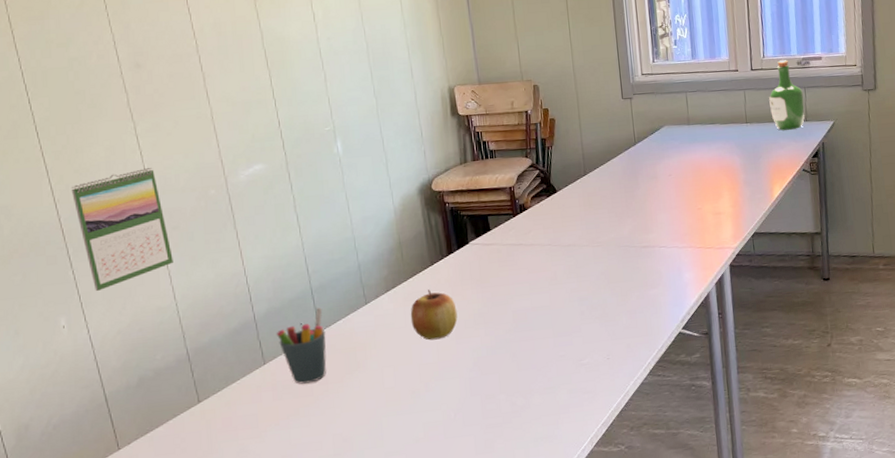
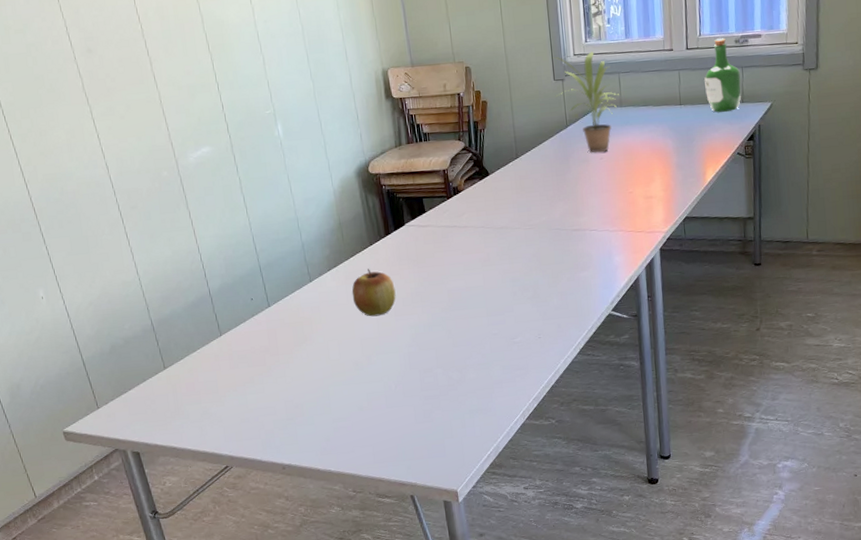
calendar: present [71,167,173,291] -> none [38,149,134,265]
pen holder: present [276,307,327,384] -> none [229,283,277,355]
potted plant: none [621,71,686,170] -> present [553,51,619,154]

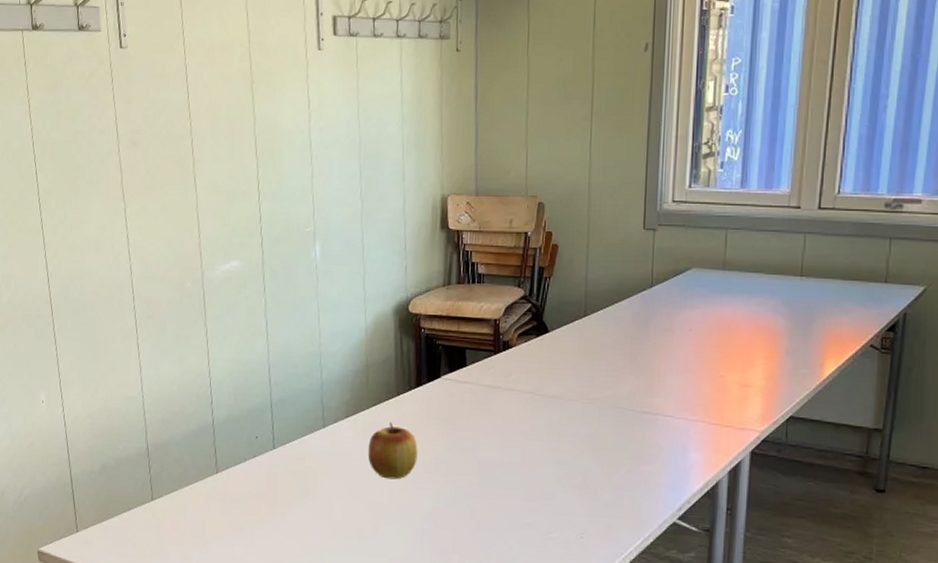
potted plant: present [553,51,619,154] -> none [643,199,723,323]
wine bottle: present [704,38,742,113] -> none [837,199,888,291]

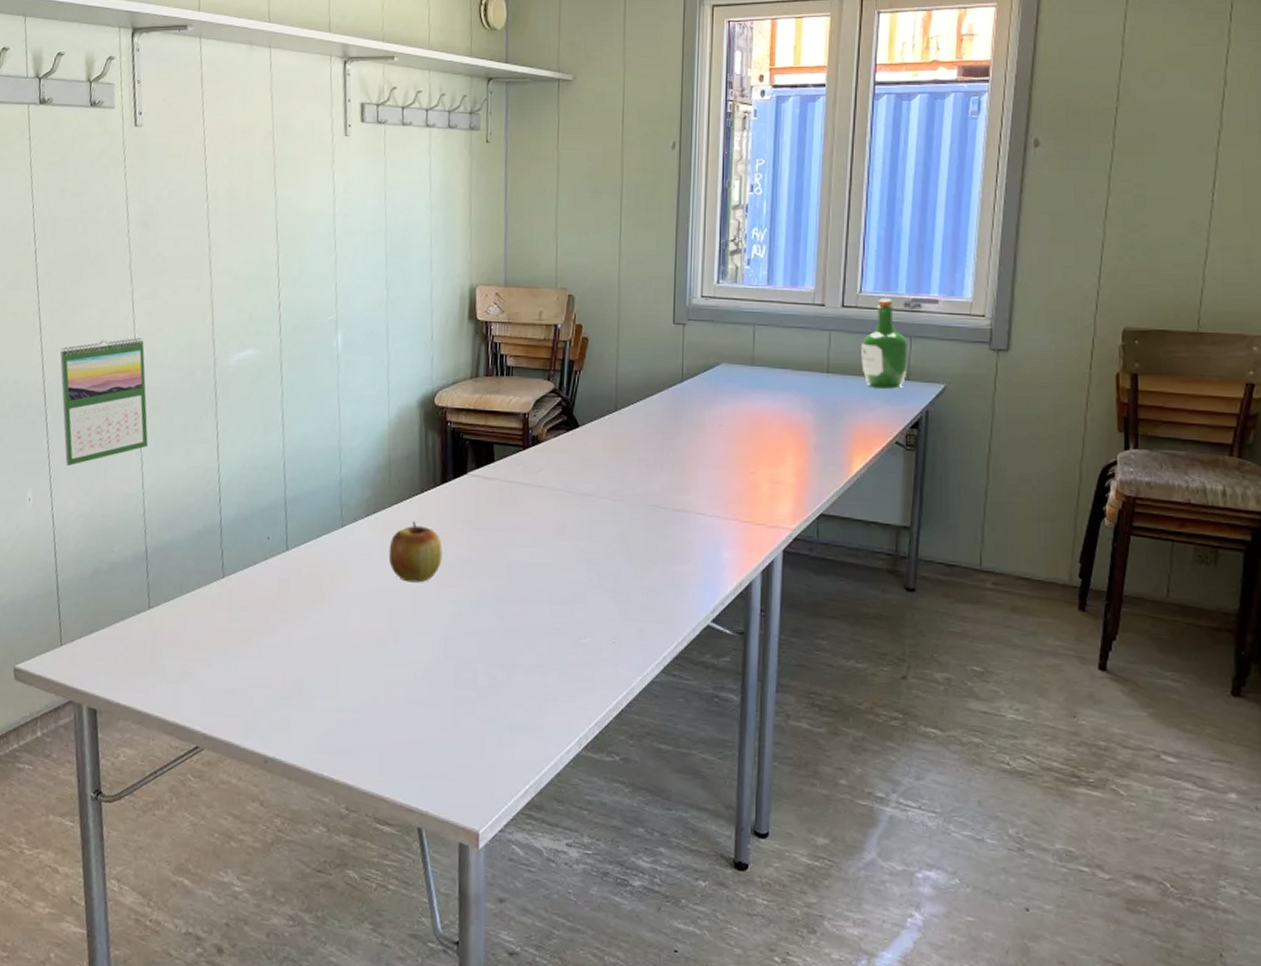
calendar: none [62,251,145,371] -> present [60,337,148,466]
wine bottle: none [837,199,888,291] -> present [861,298,909,389]

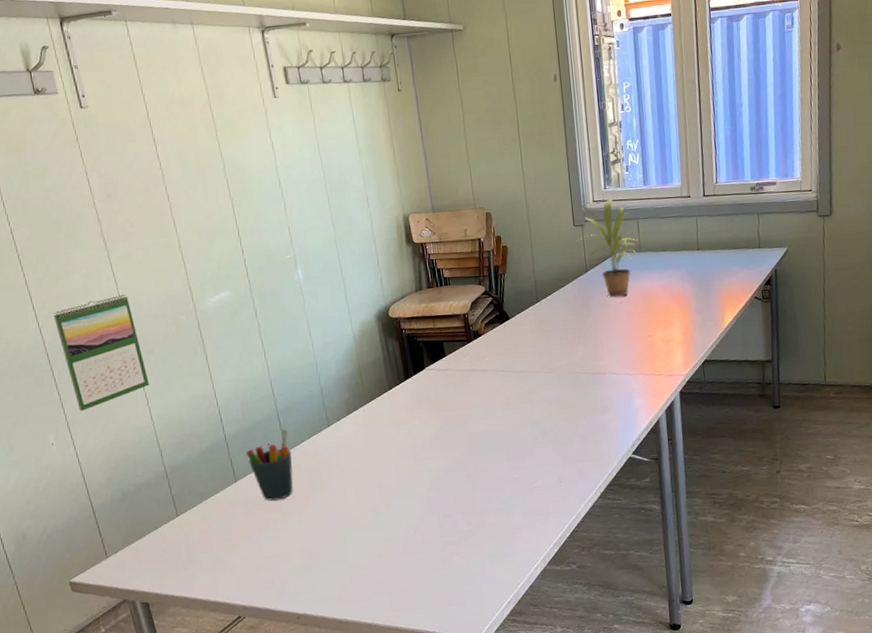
pen holder: none [240,521,294,608] -> present [245,428,293,501]
apple: present [388,521,443,583] -> none [370,413,415,462]
potted plant: none [673,295,752,418] -> present [572,198,638,298]
wine bottle: present [861,298,909,389] -> none [721,185,759,258]

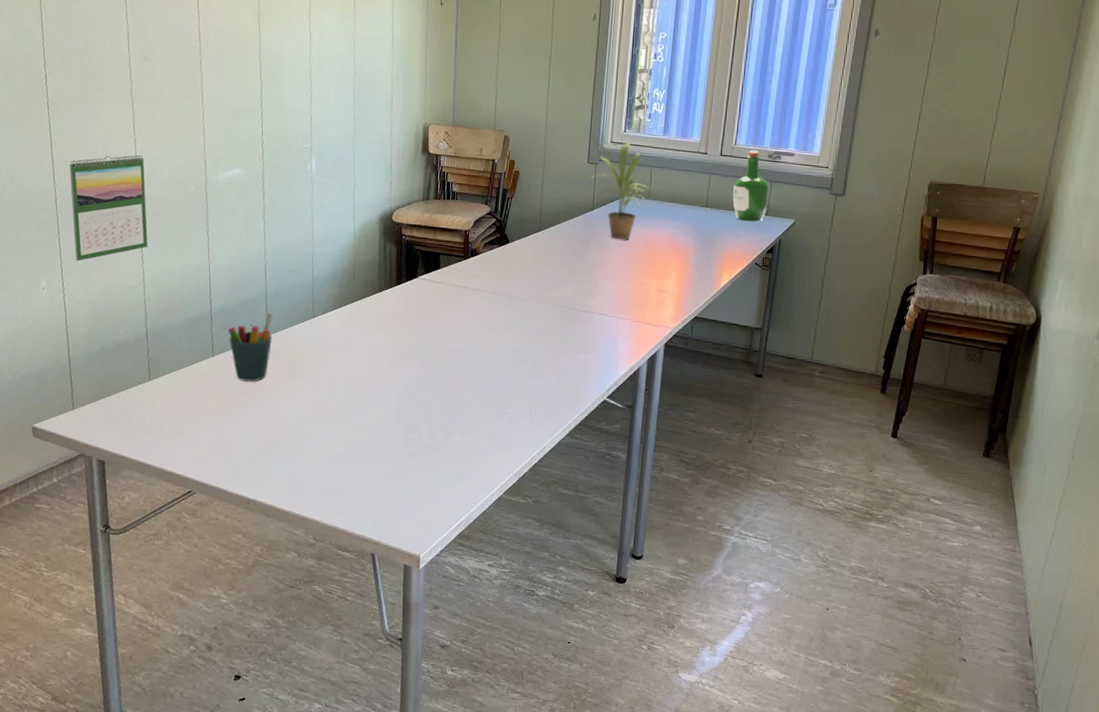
wine bottle: none [721,185,759,258] -> present [732,150,770,222]

